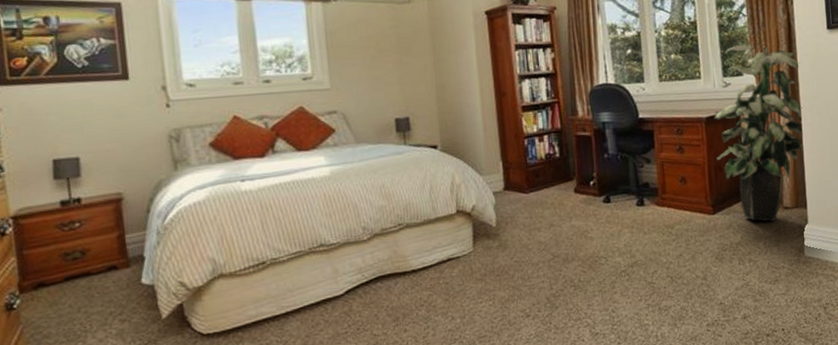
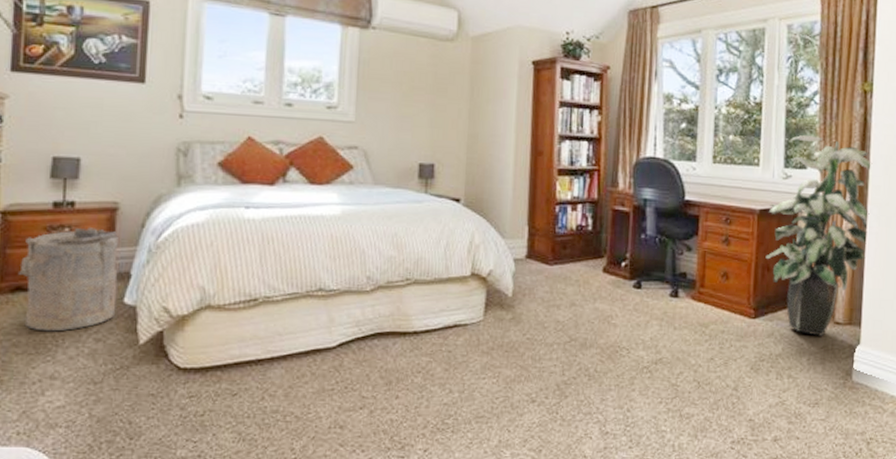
laundry hamper: none [39,219,136,321] -> present [19,227,118,332]

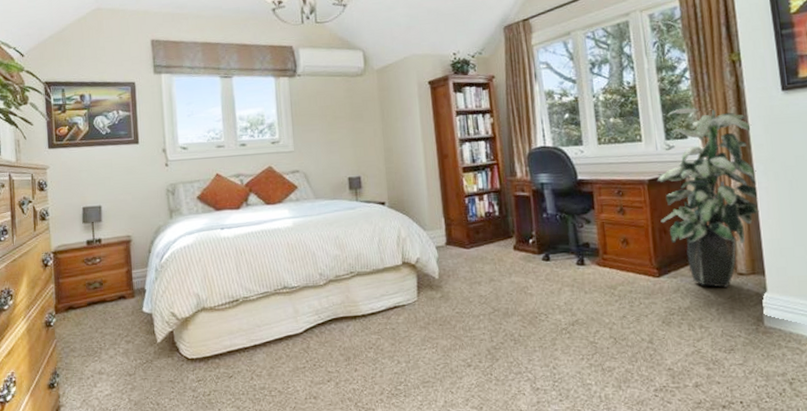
laundry hamper: present [19,227,118,332] -> none [69,257,138,339]

